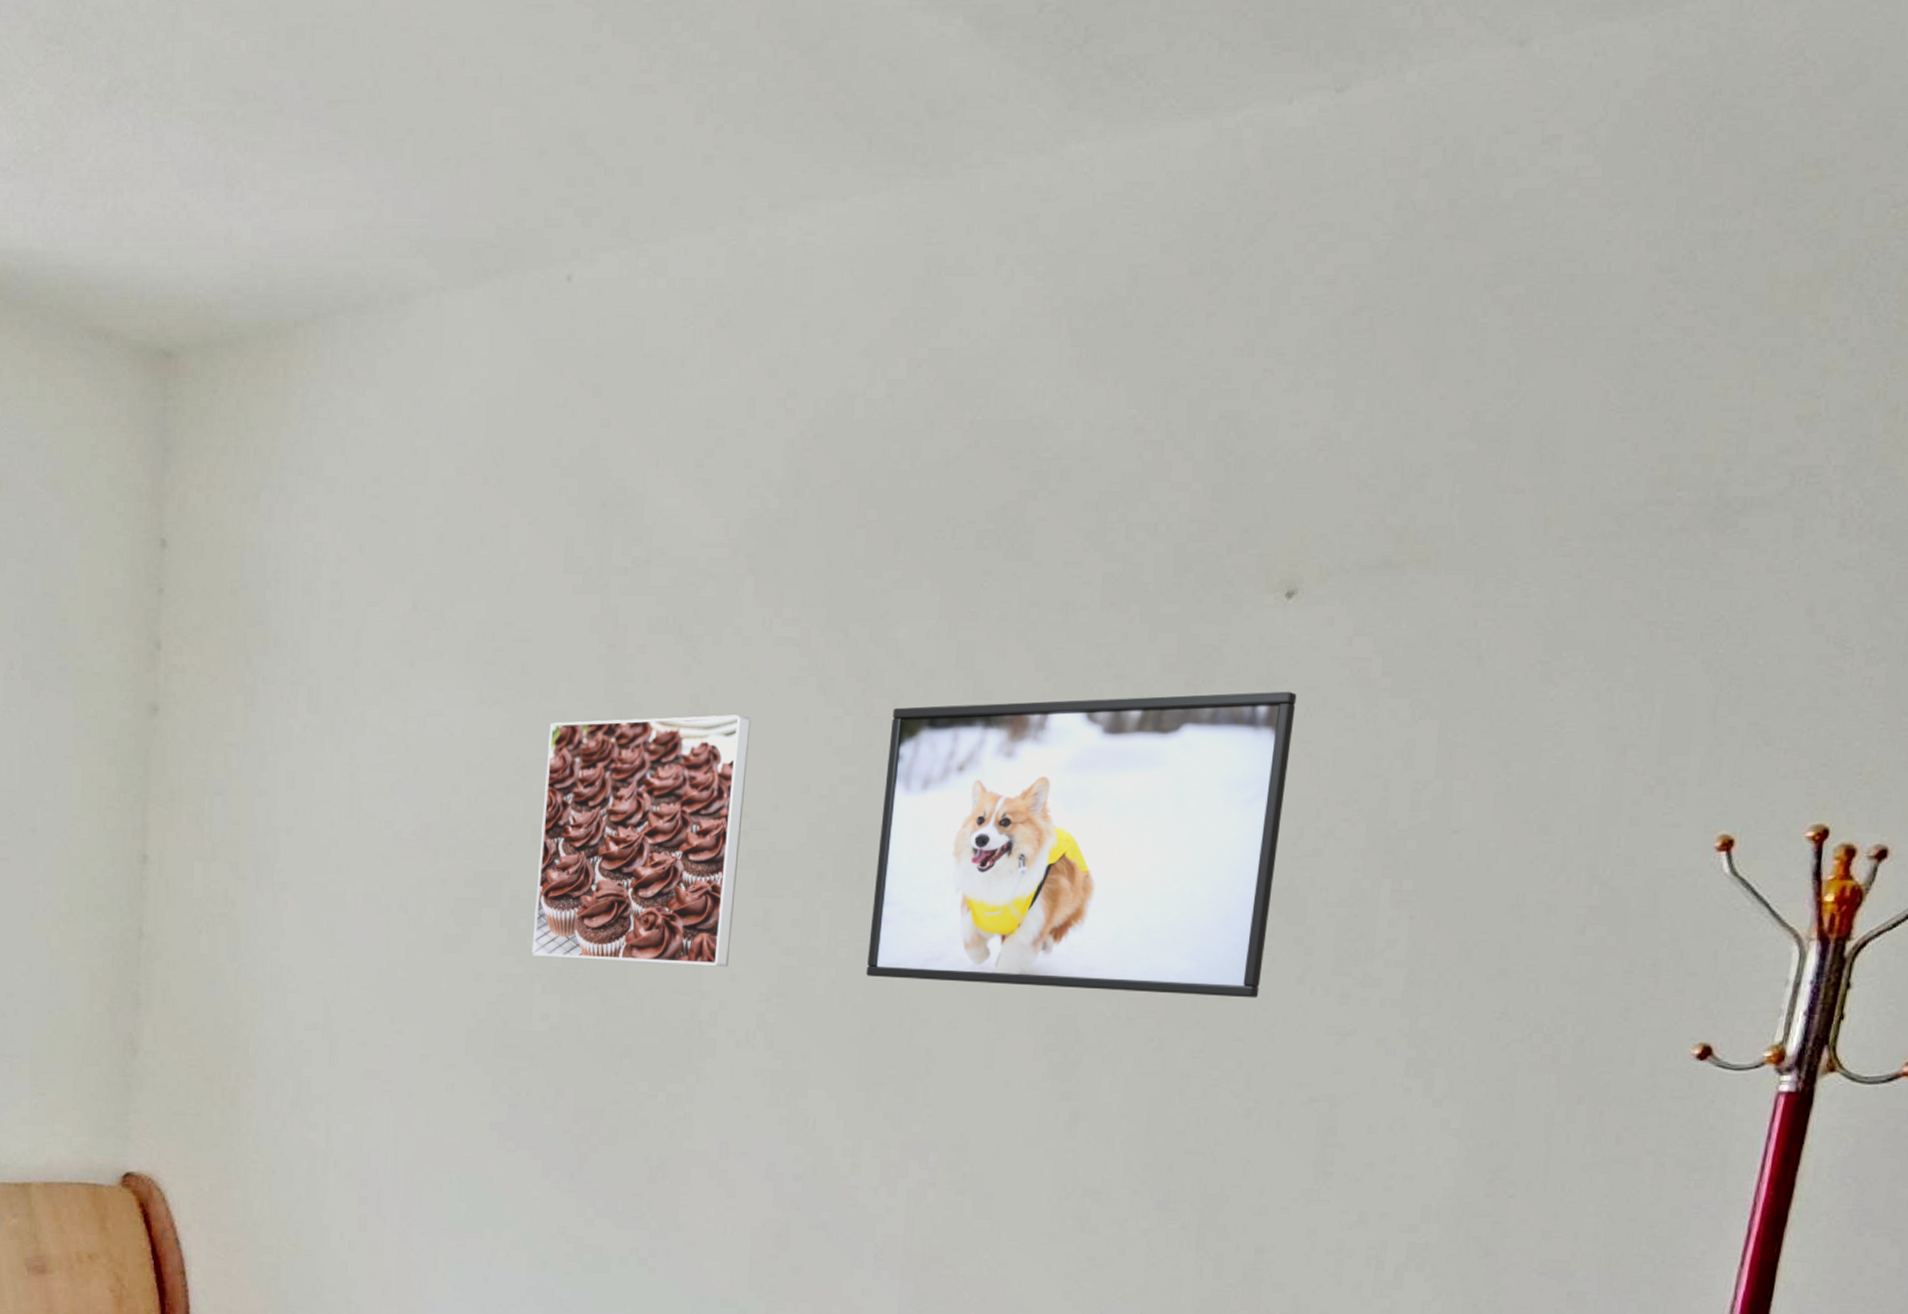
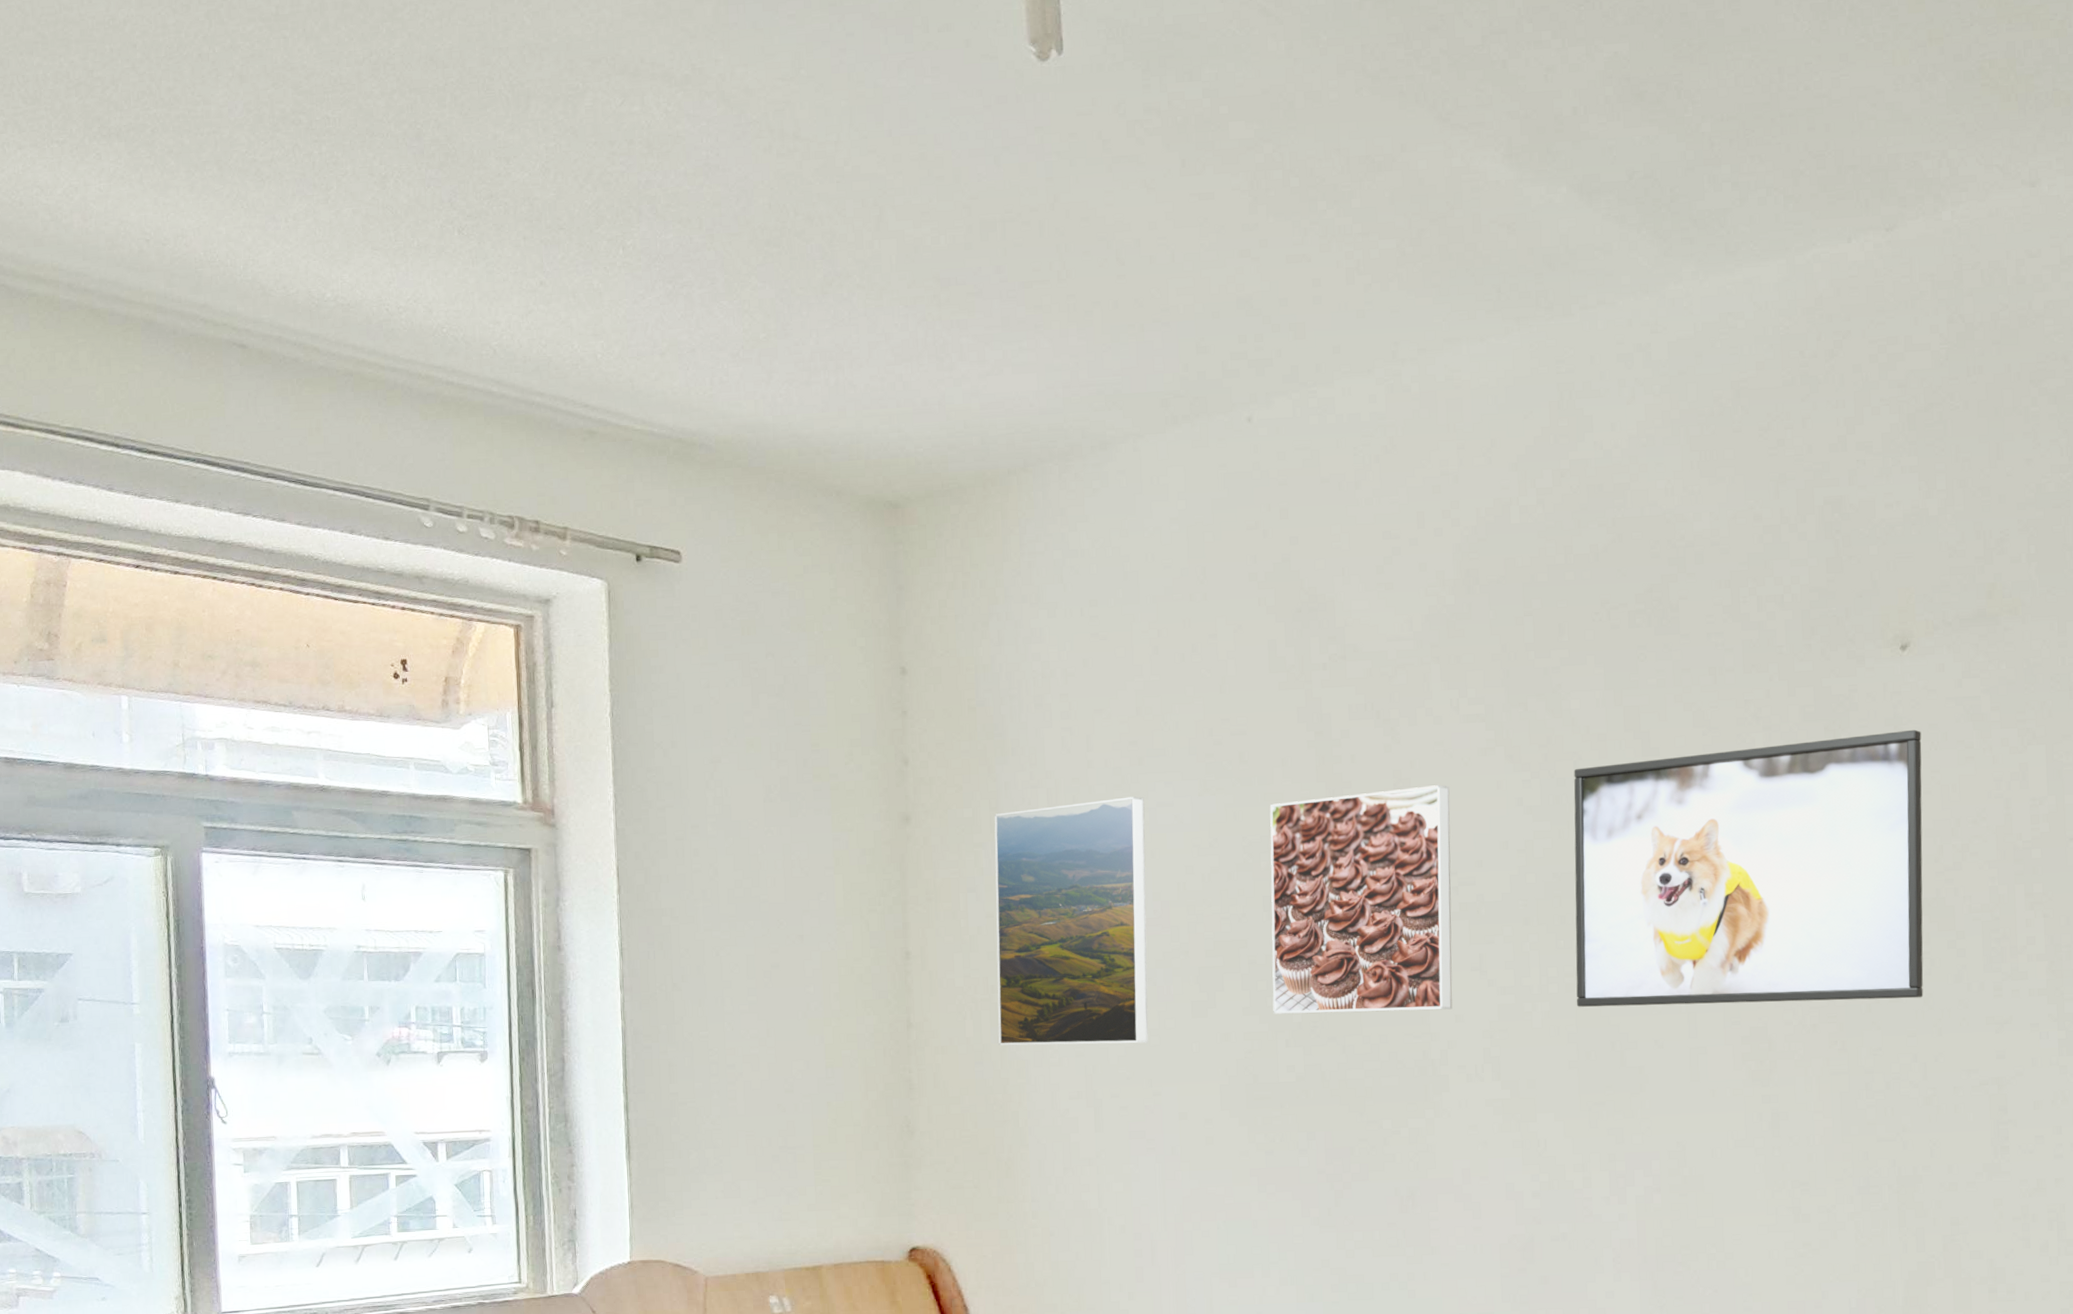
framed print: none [234,702,413,976] -> present [994,796,1149,1046]

